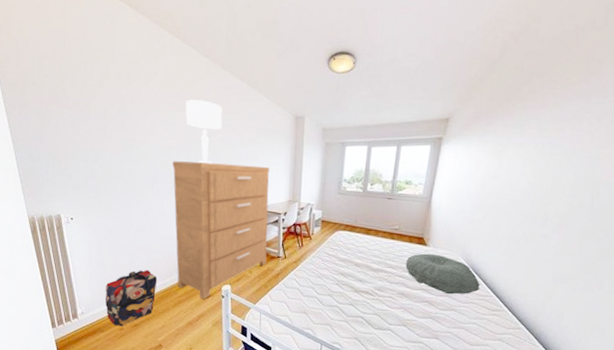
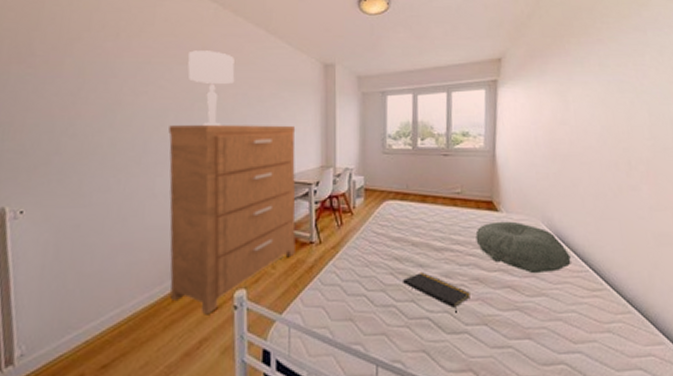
backpack: present [105,269,158,327] -> none [59,276,141,372]
notepad: none [345,285,396,316] -> present [403,272,470,313]

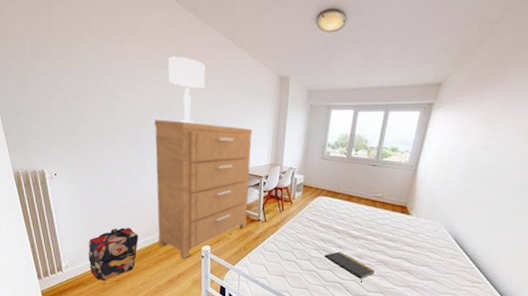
backpack: none [59,276,141,372] -> present [88,227,139,281]
pillow: present [475,221,571,274] -> none [386,222,462,265]

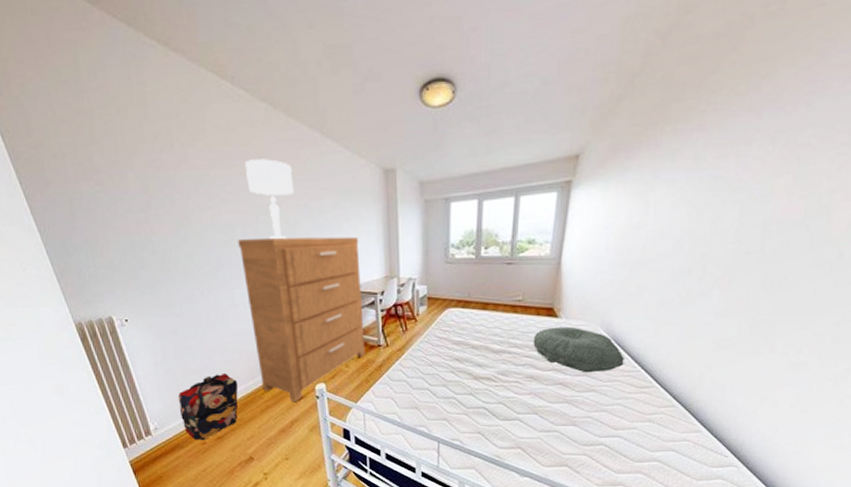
notepad: present [324,251,375,283] -> none [463,371,524,404]
pillow: none [386,222,462,265] -> present [533,326,624,373]

